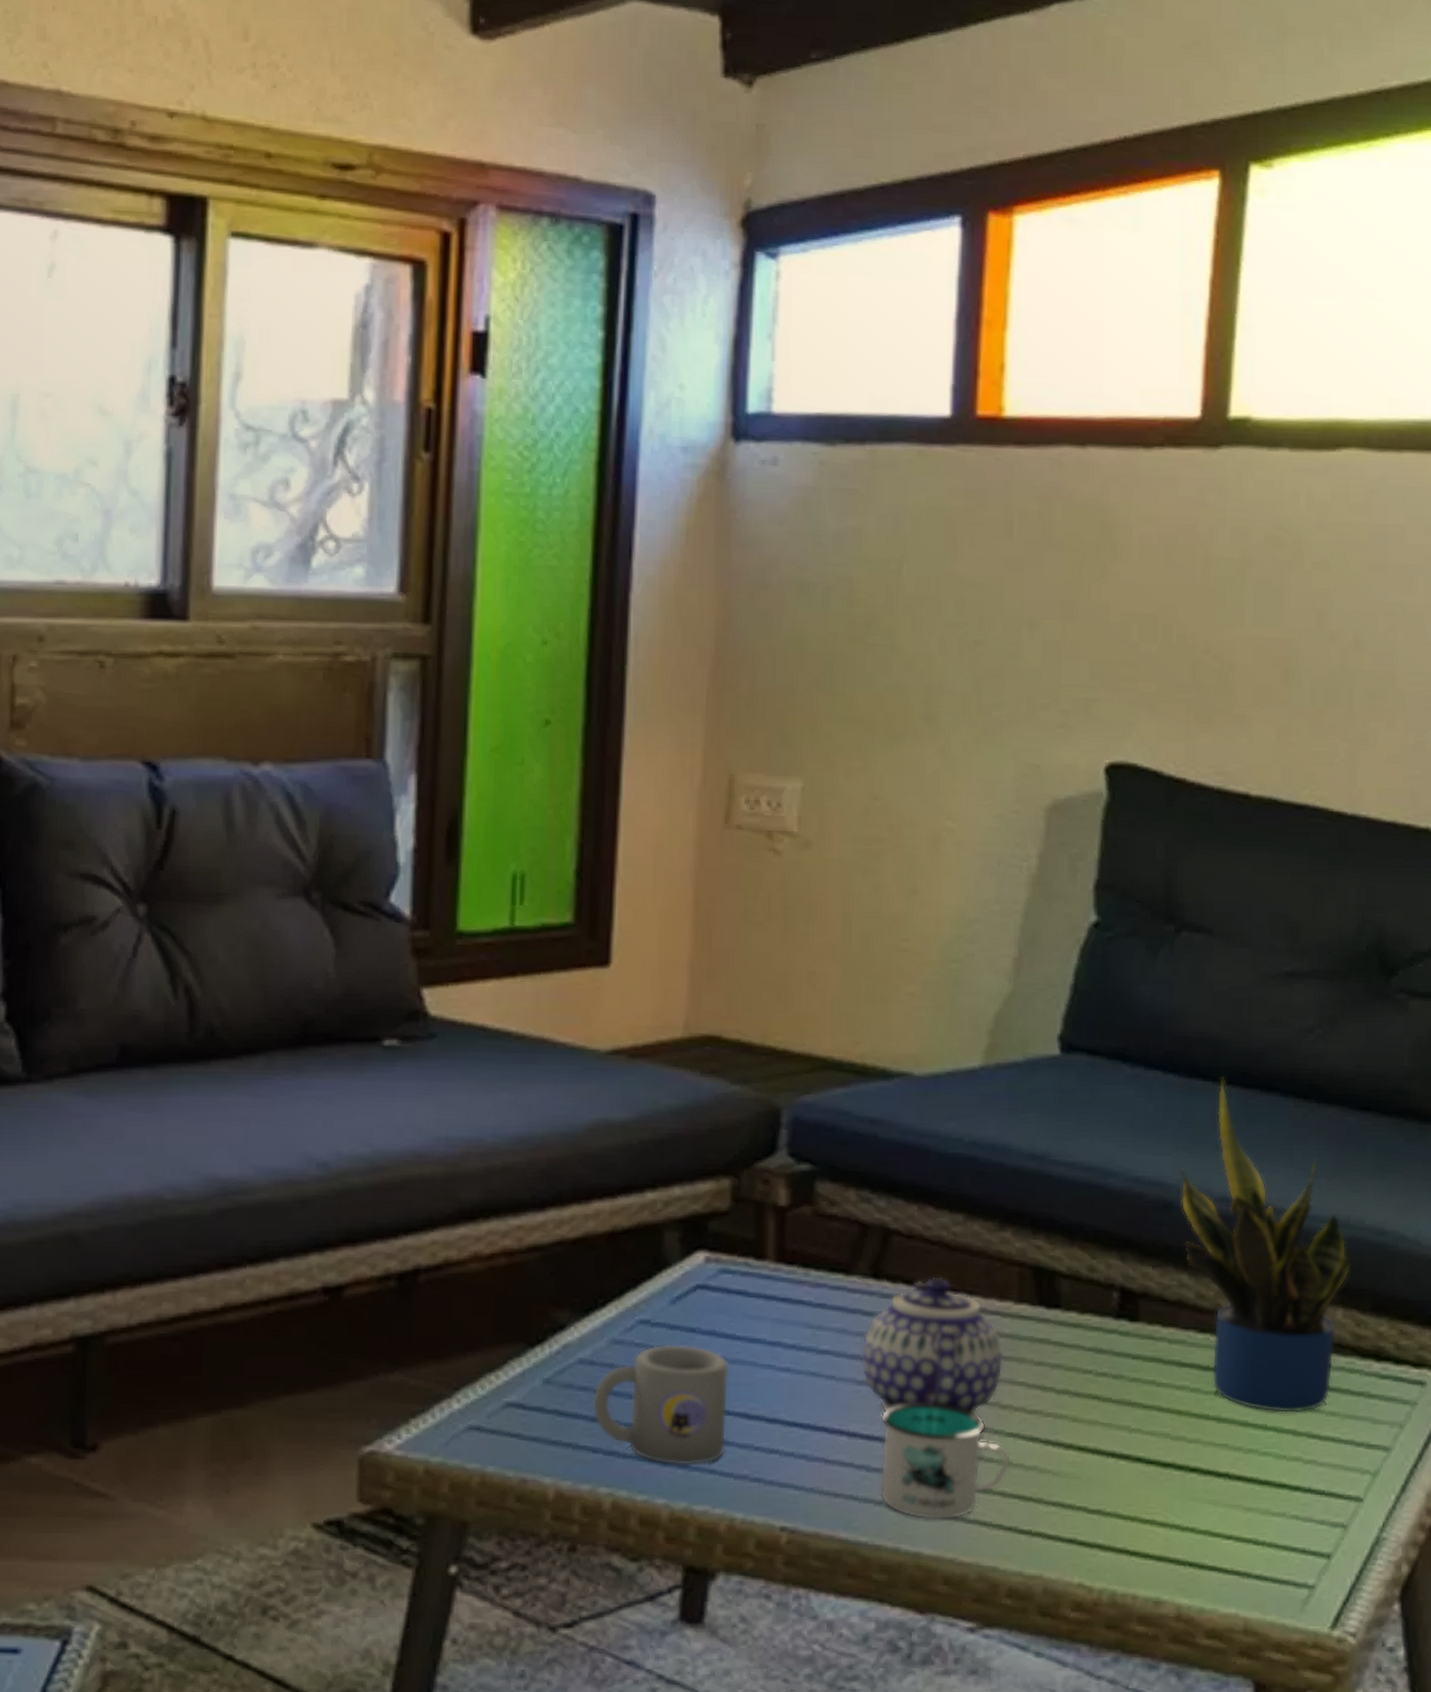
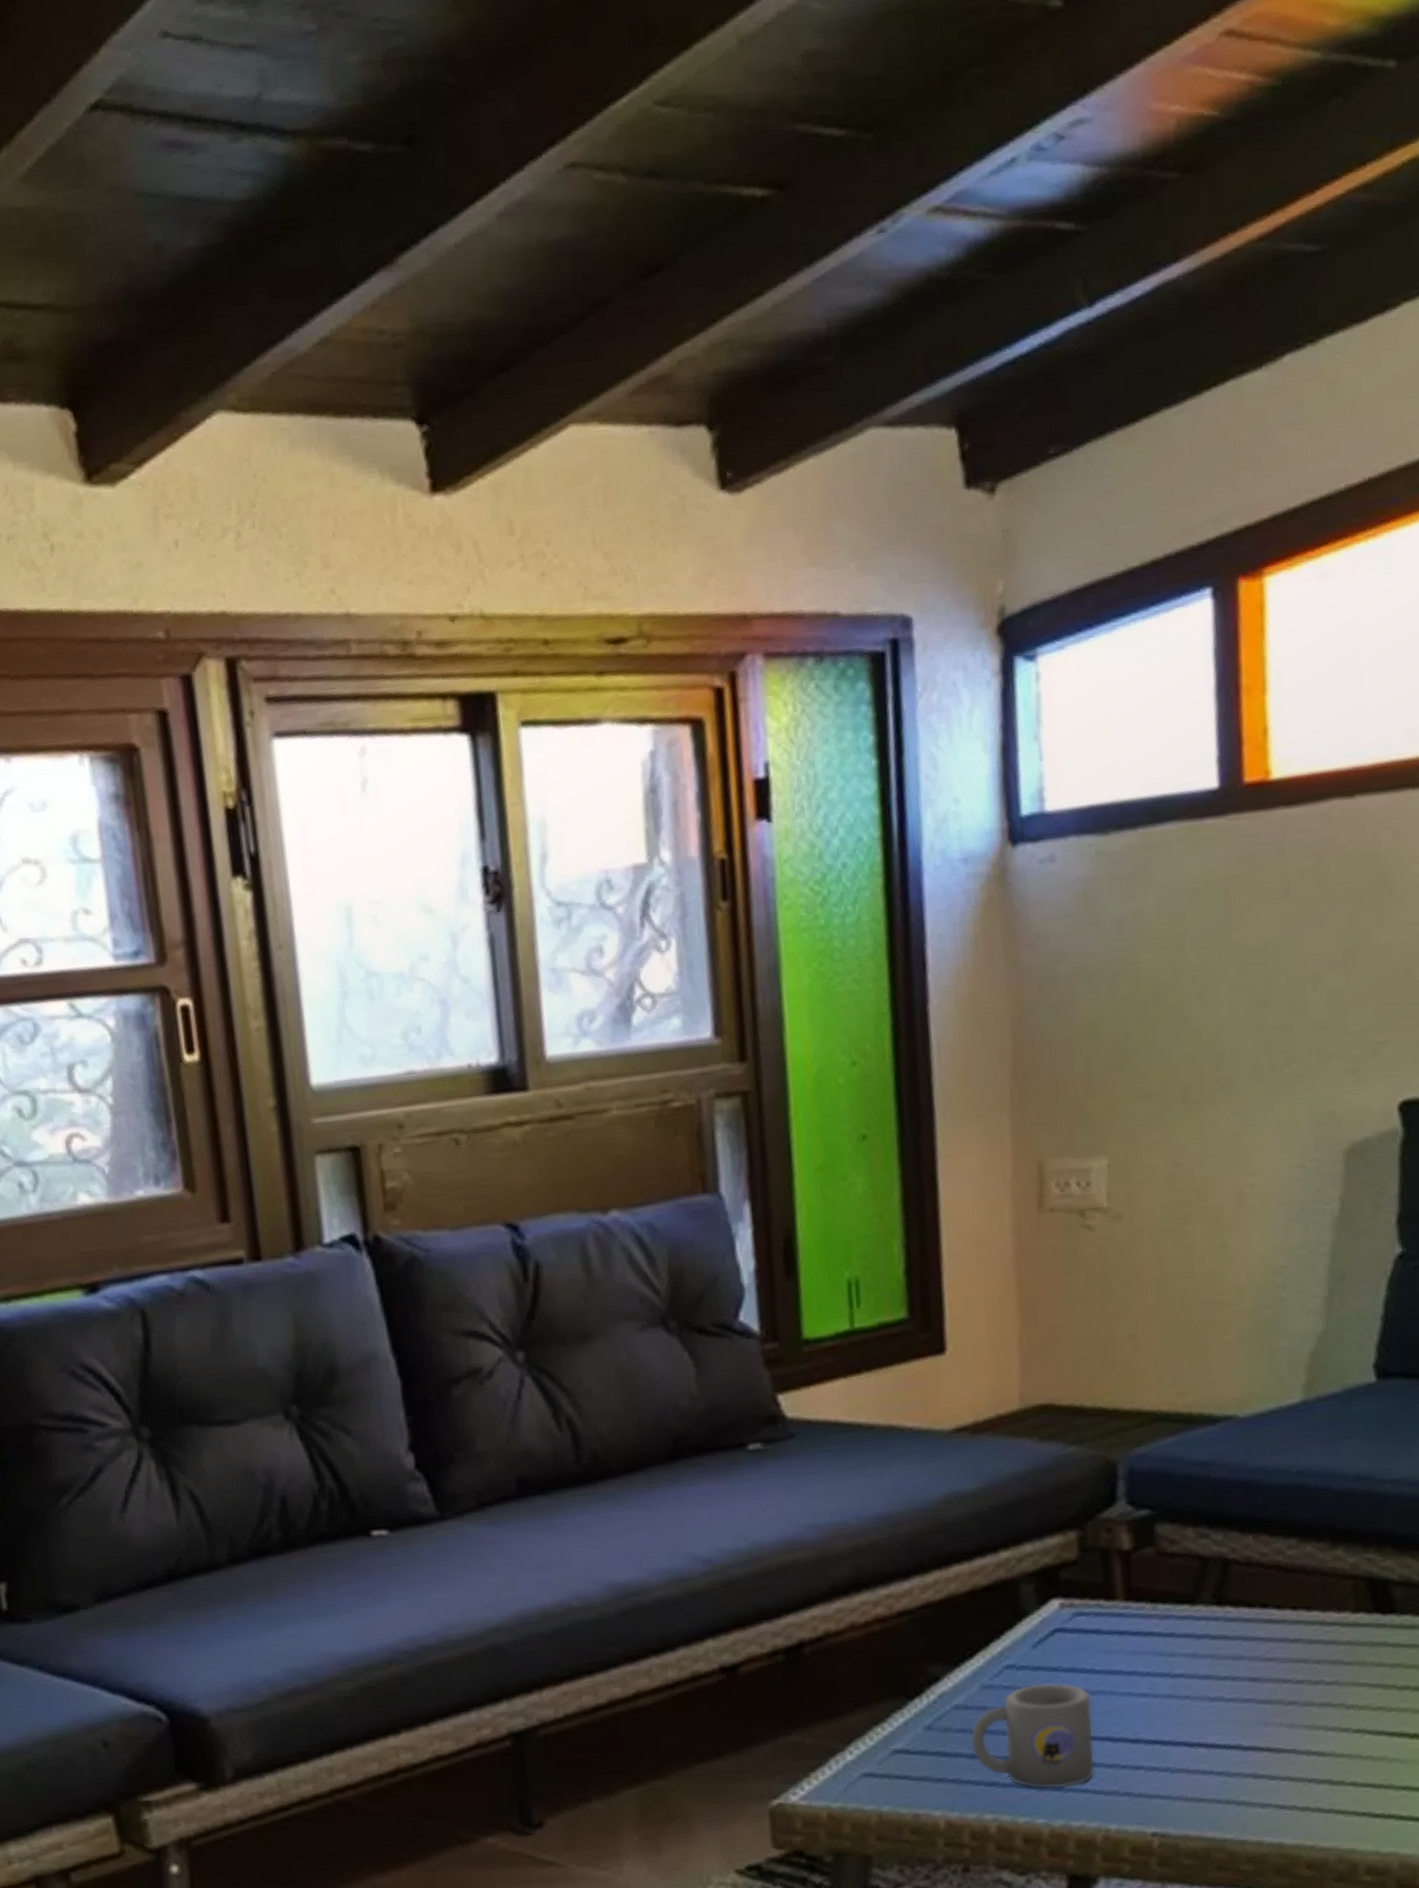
teapot: present [862,1276,1003,1416] -> none [1212,1597,1346,1722]
mug: present [880,1404,1011,1520] -> none [1235,1710,1360,1814]

